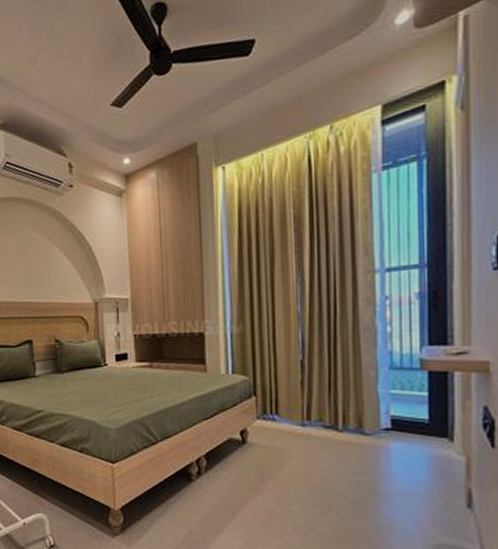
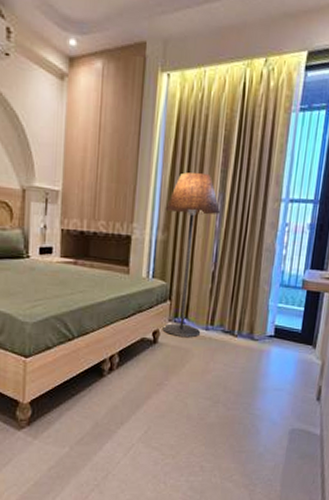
floor lamp: none [237,257,300,436] -> present [162,172,220,338]

